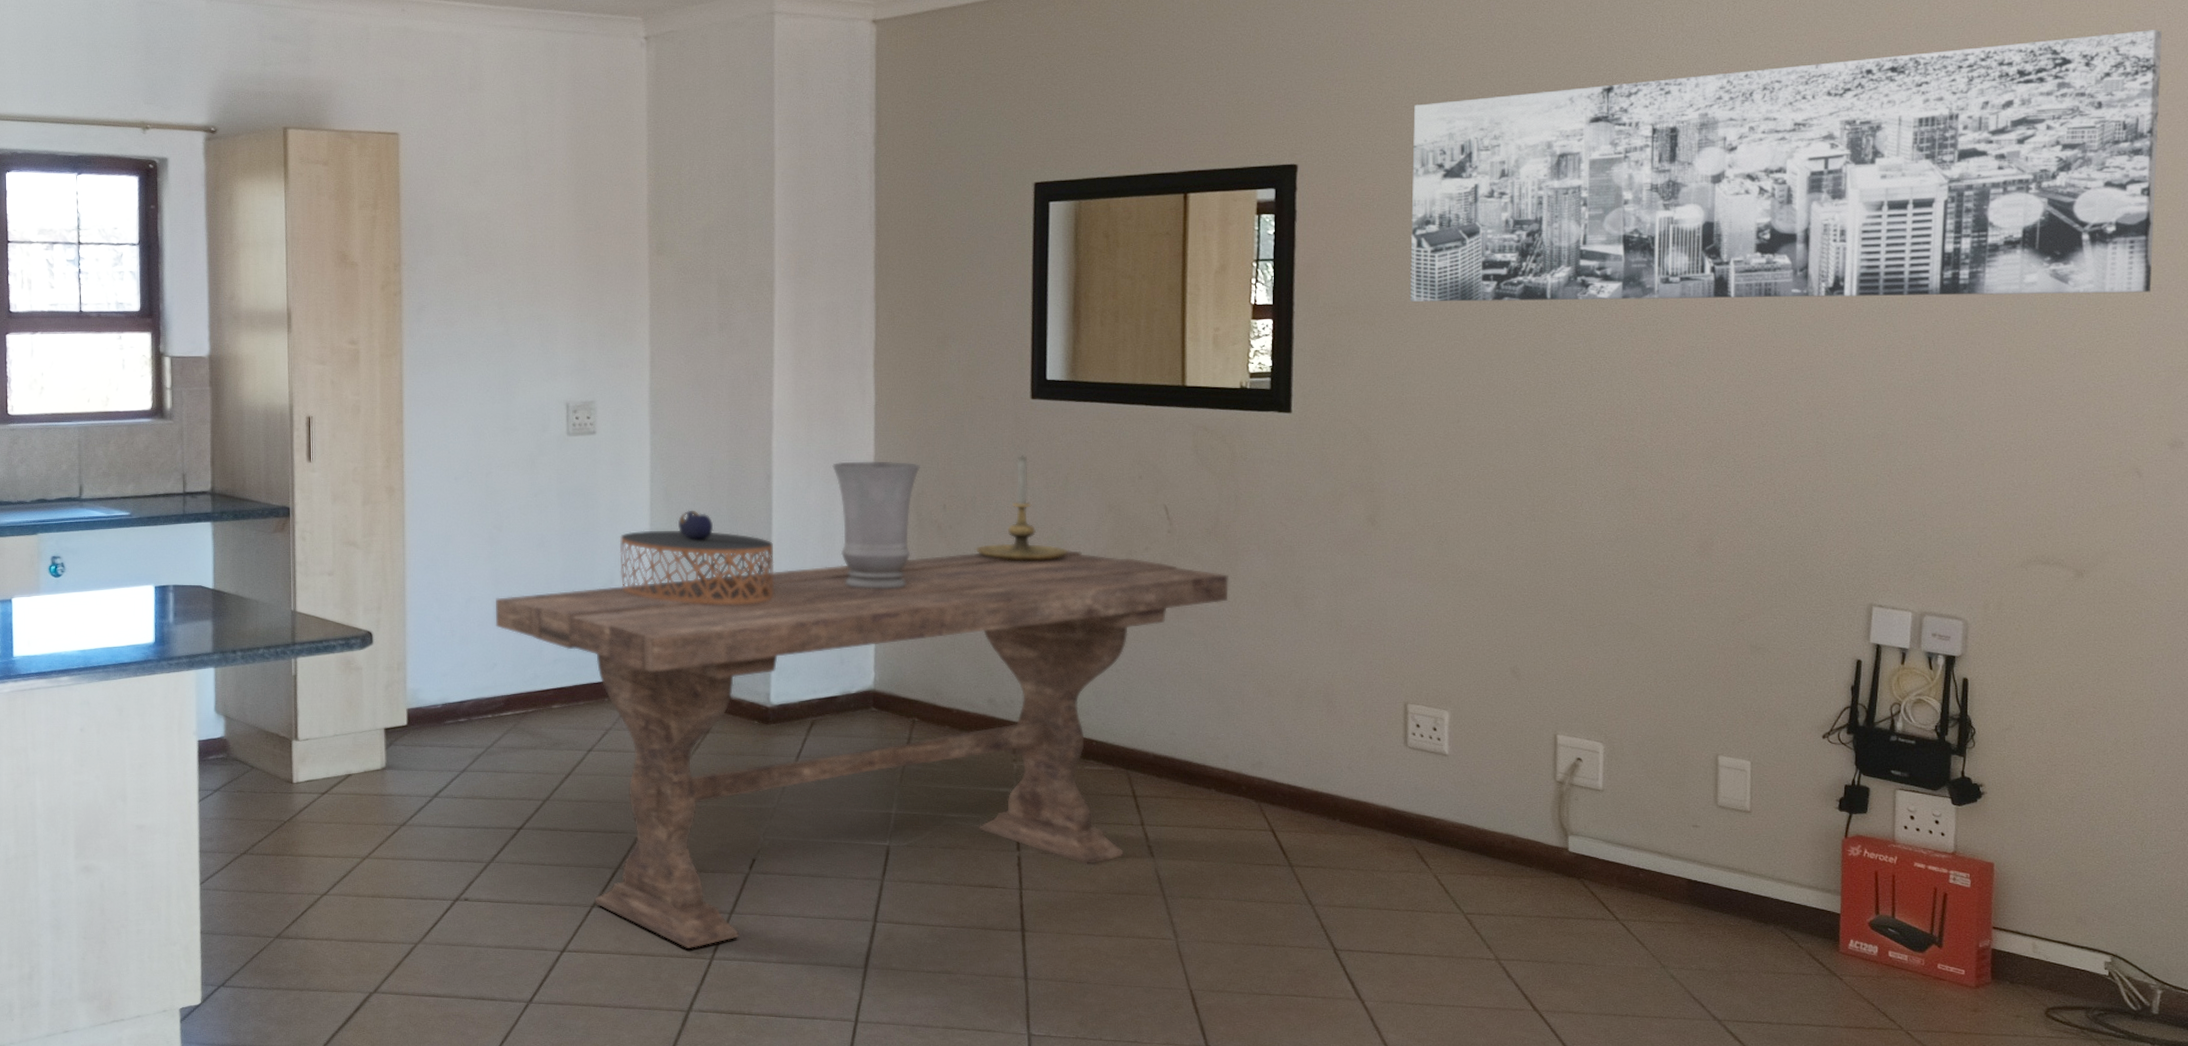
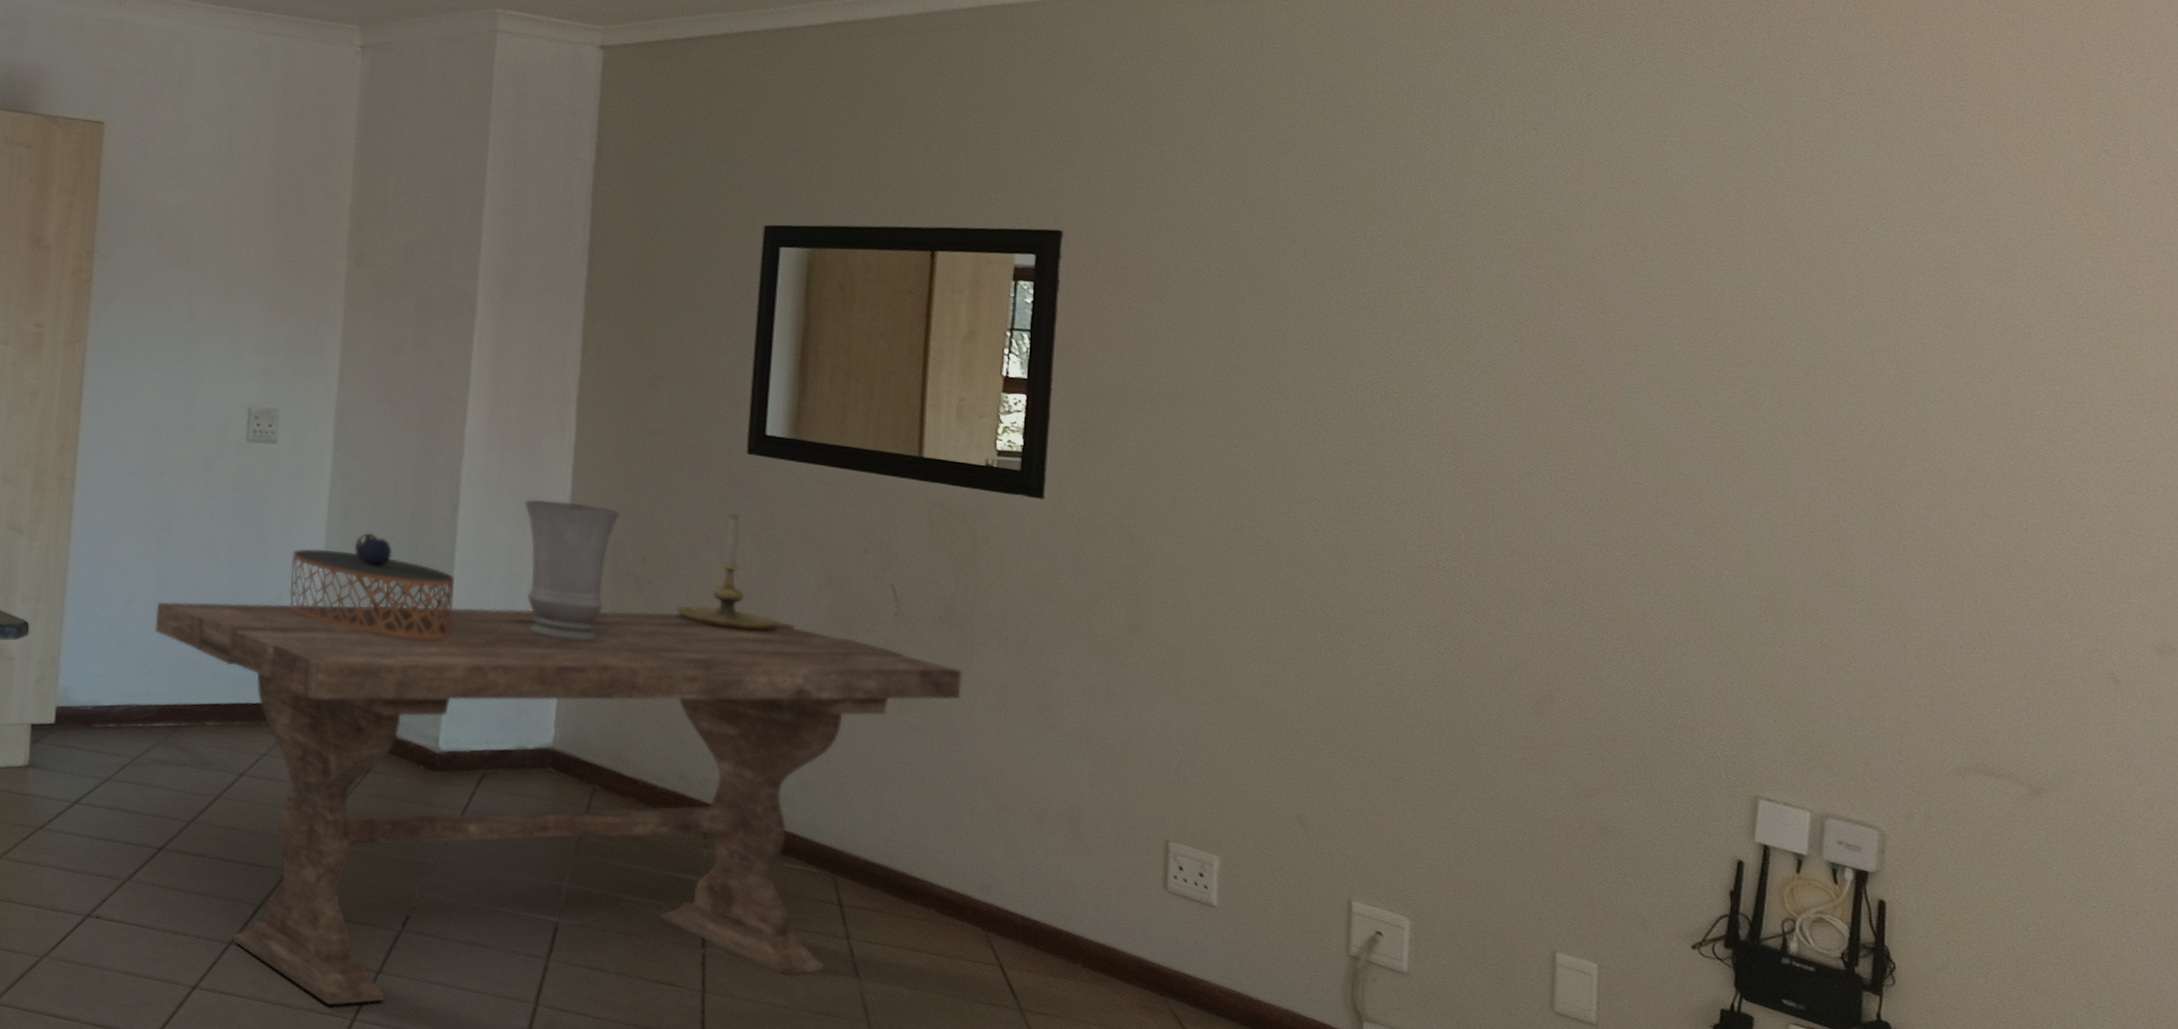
wall art: present [1409,30,2162,303] -> none [1188,162,2138,466]

